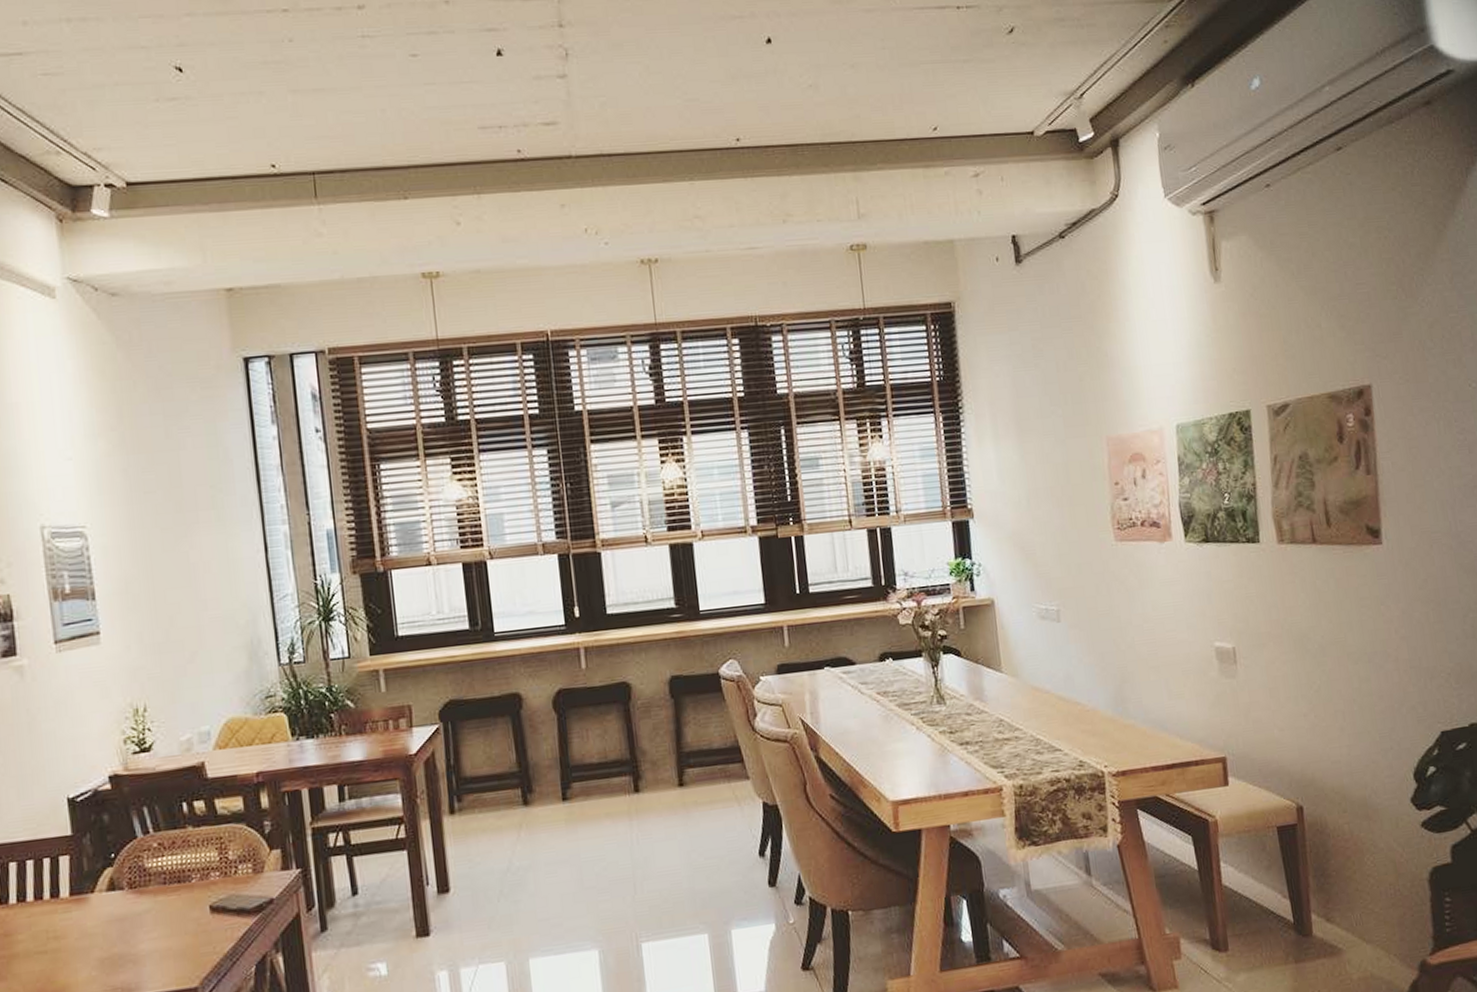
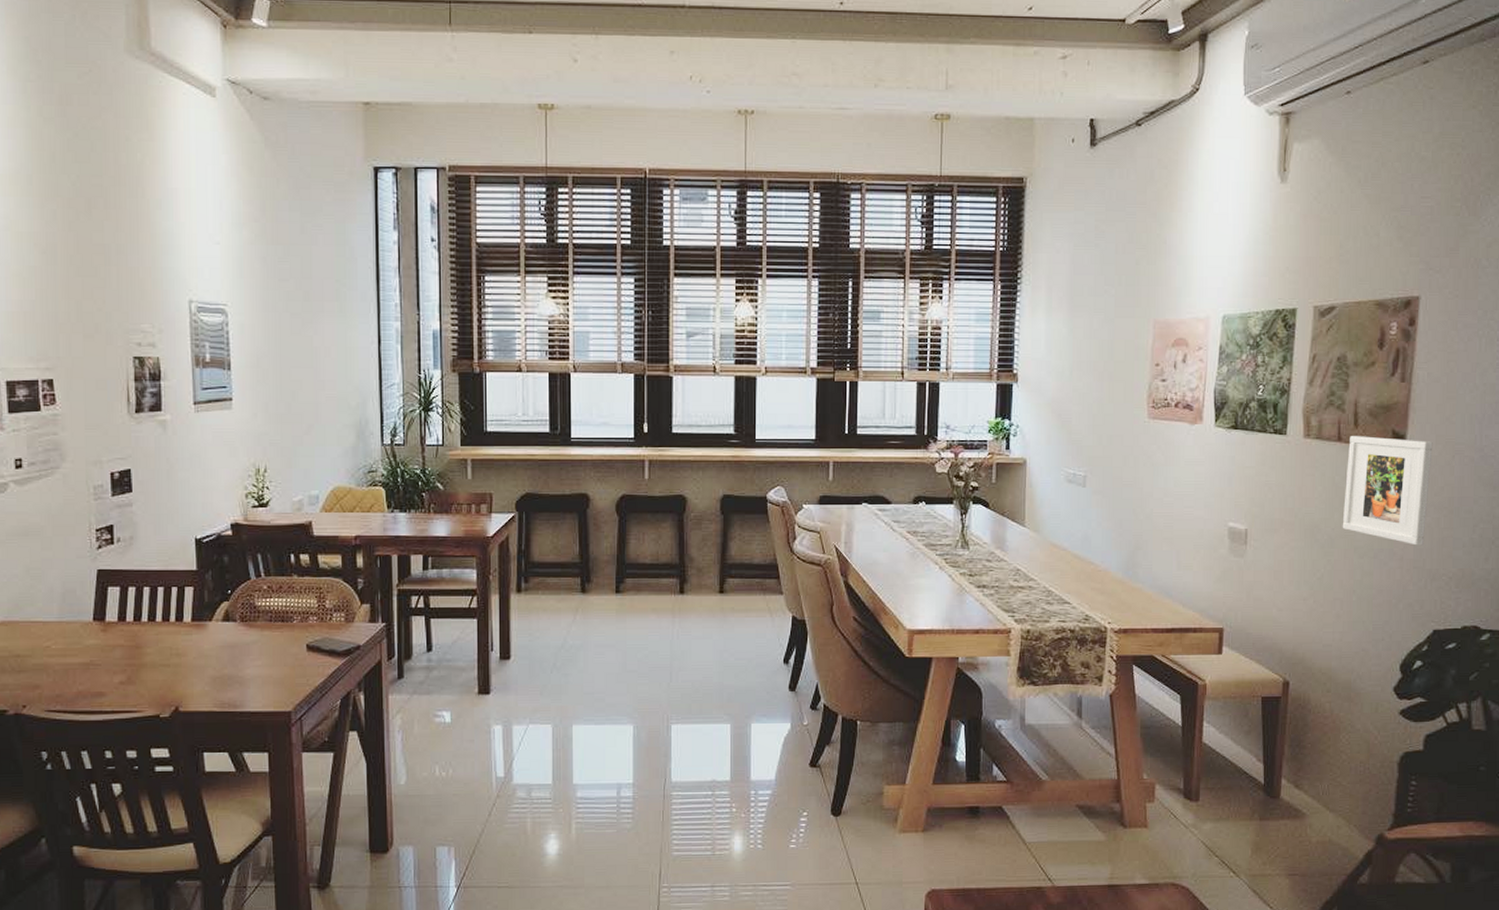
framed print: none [1324,533,1417,644] -> present [1342,436,1433,546]

